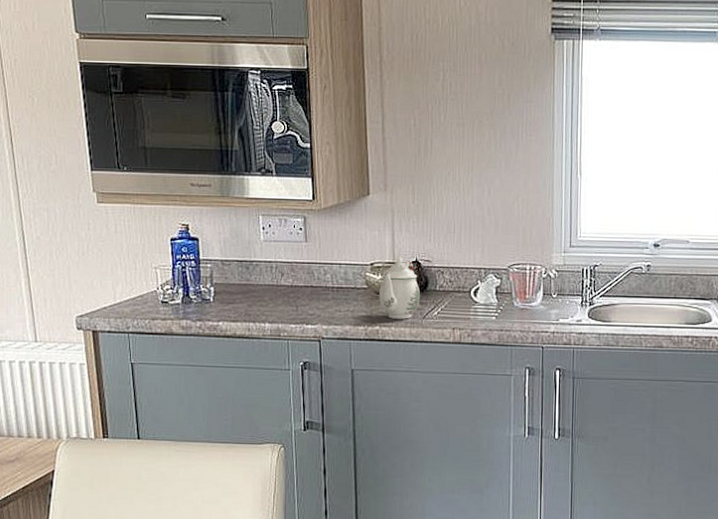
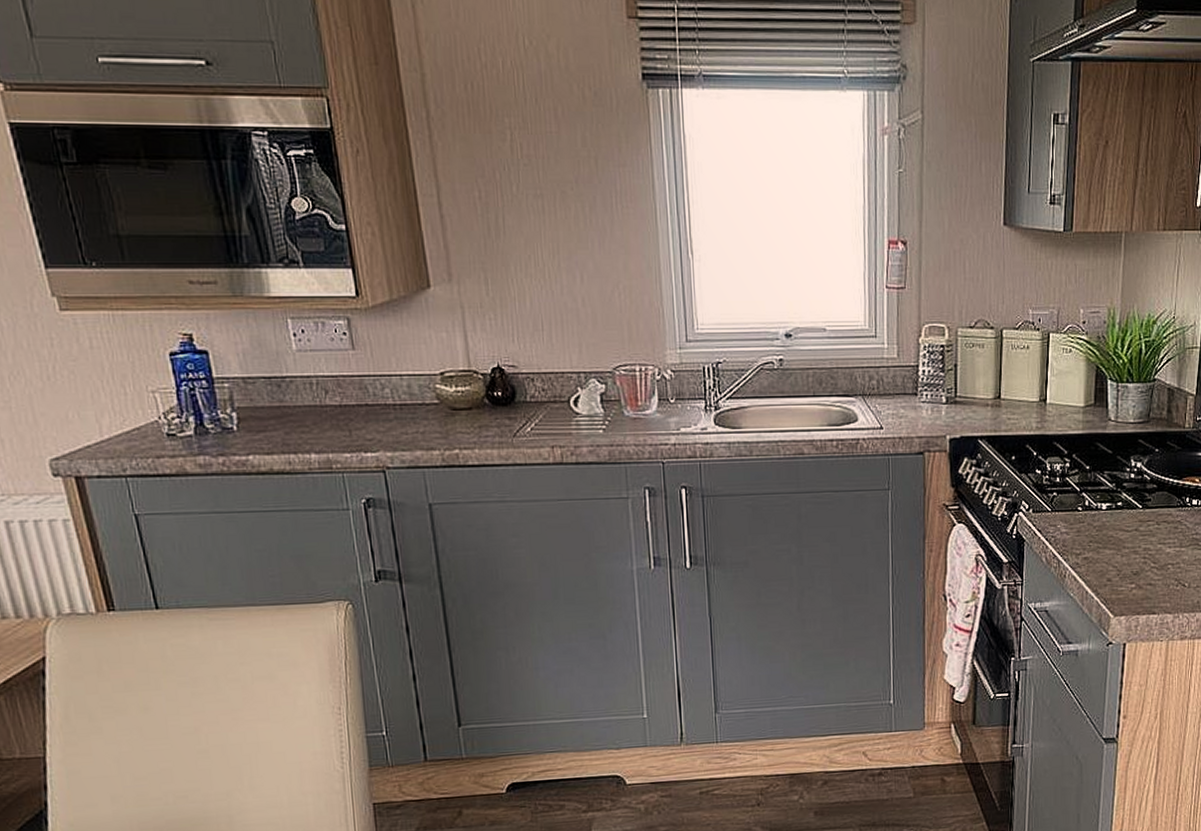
teapot: present [379,256,421,319] -> none [454,362,508,439]

